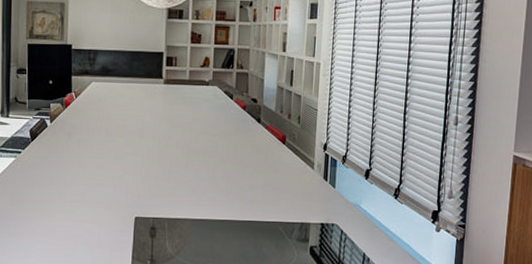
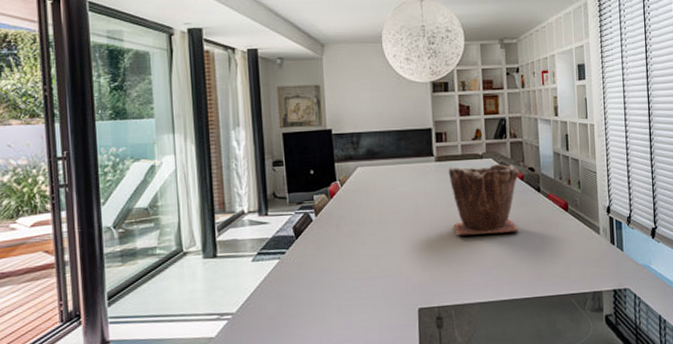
plant pot: none [175,90,242,159] -> present [448,163,520,236]

